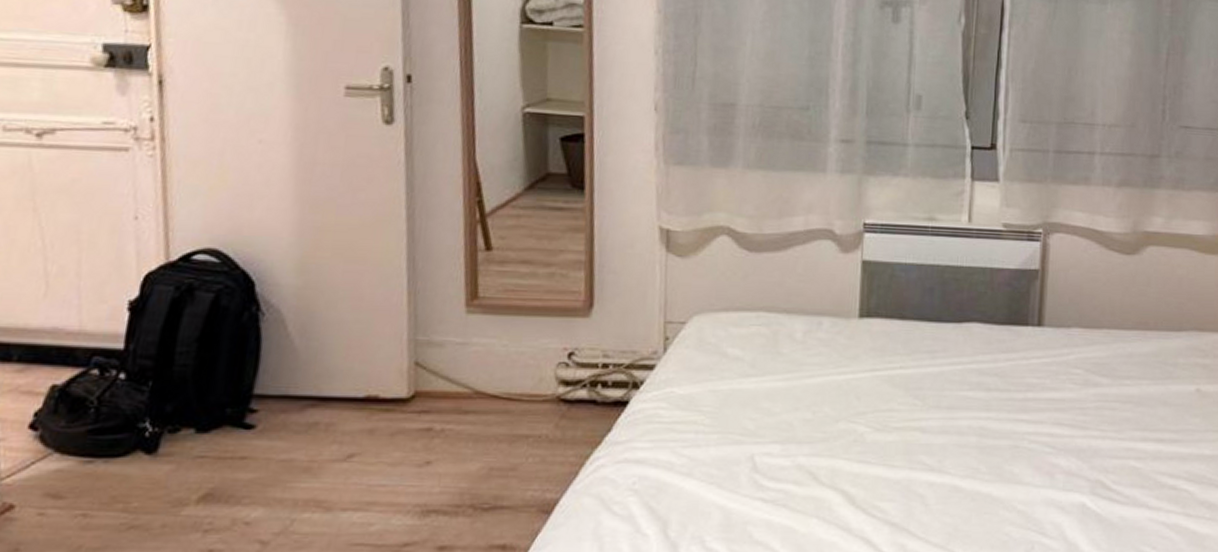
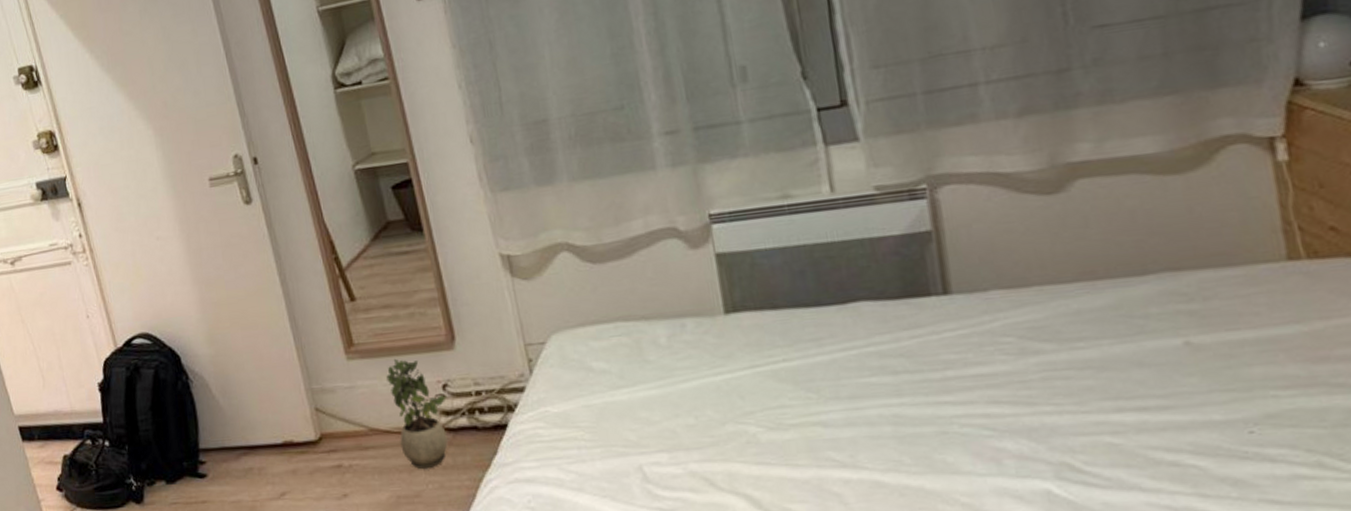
potted plant: none [506,318,570,440] -> present [386,358,448,469]

